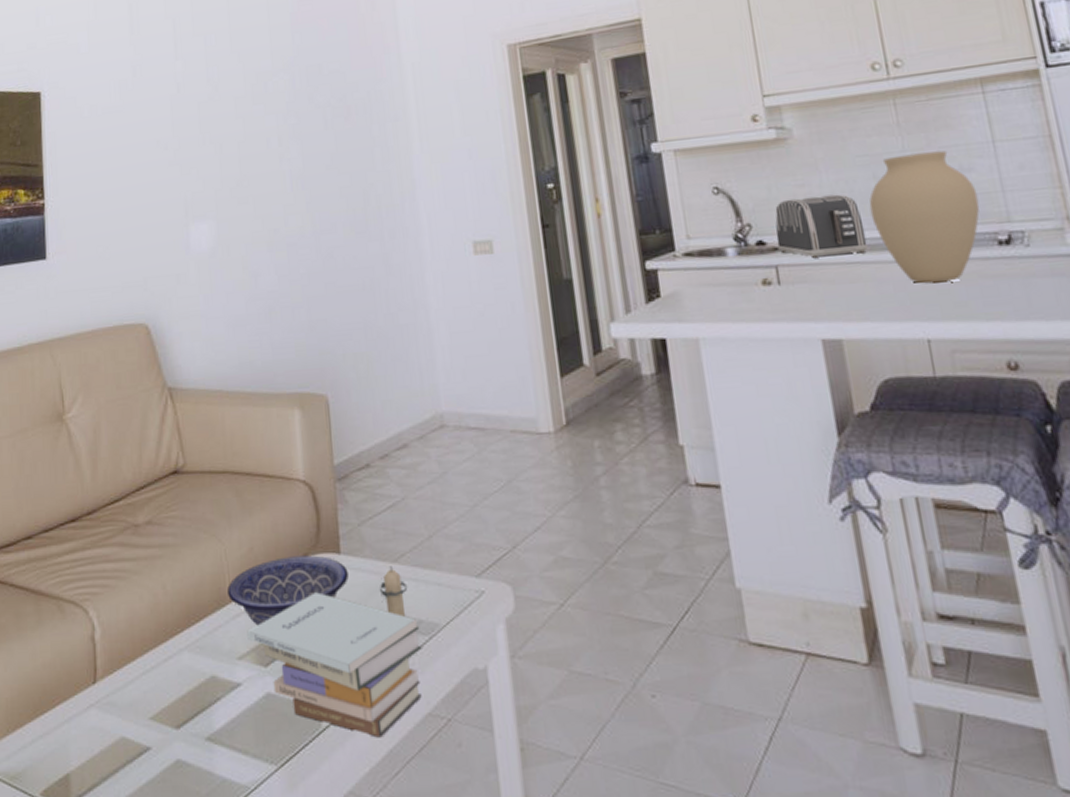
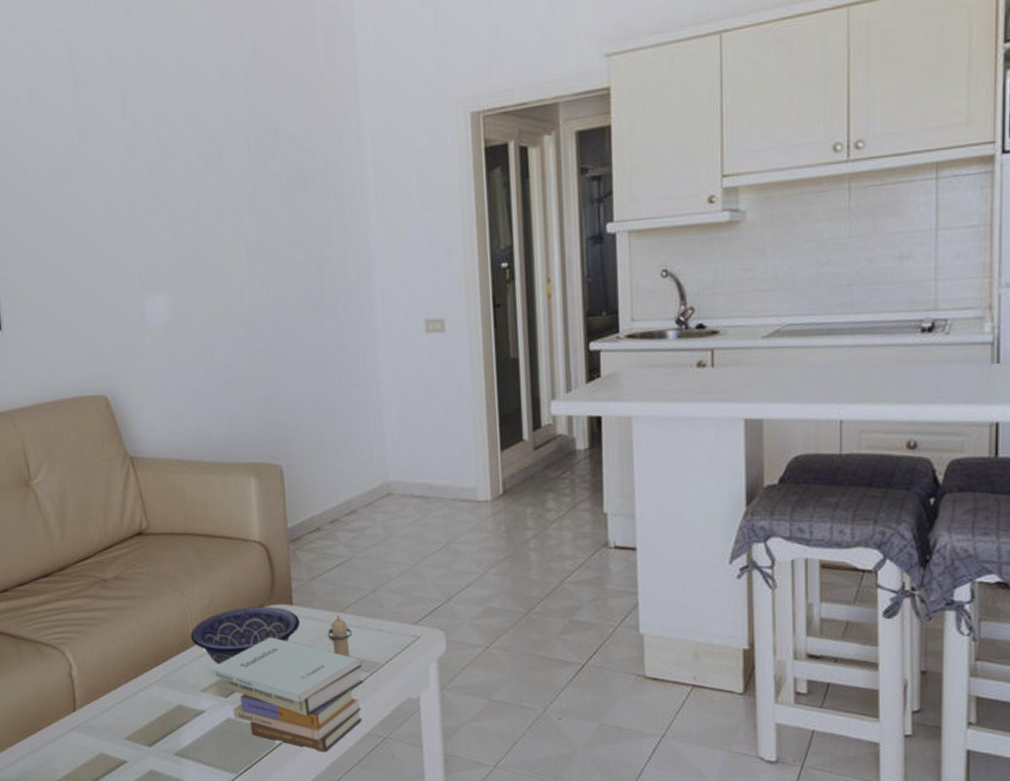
toaster: present [775,194,868,258] -> none [716,279,800,342]
vase: present [869,150,980,285] -> none [808,237,911,369]

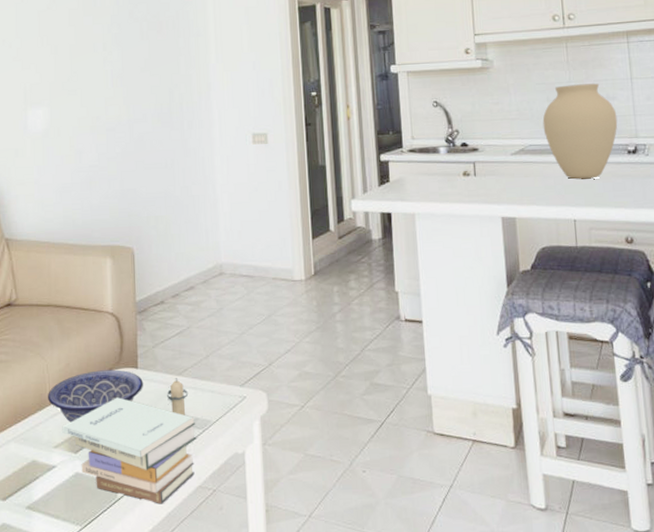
vase: none [808,237,911,369] -> present [542,83,618,180]

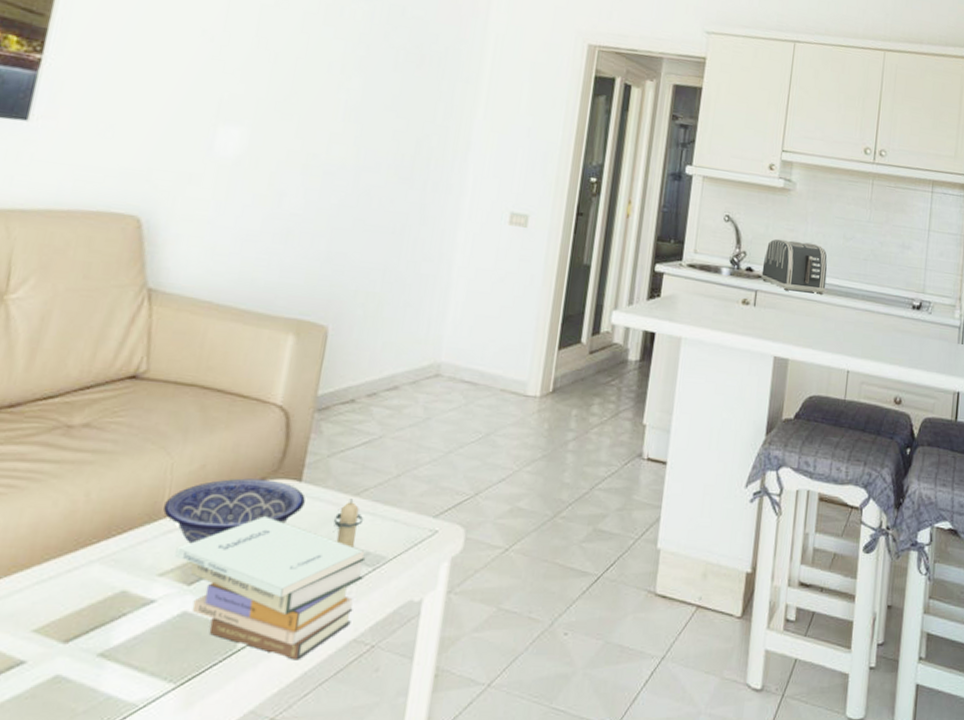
toaster: none [475,111,539,157] -> present [761,238,827,294]
vase: present [542,83,618,180] -> none [834,224,909,330]

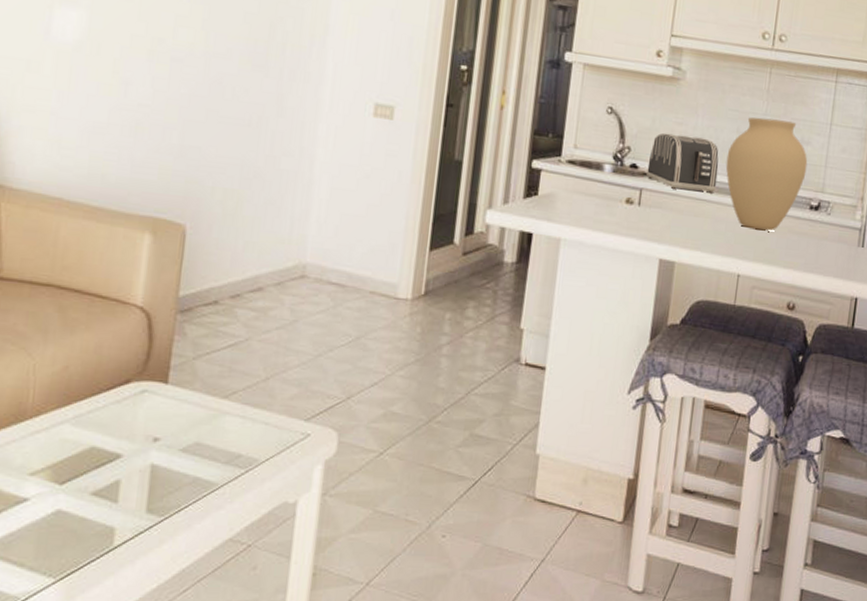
decorative bowl: present [163,478,306,544] -> none [29,380,173,444]
books: present [175,516,366,660] -> none [44,418,238,558]
candle: present [333,499,364,548] -> none [202,401,234,450]
vase: none [834,224,909,330] -> present [725,117,808,232]

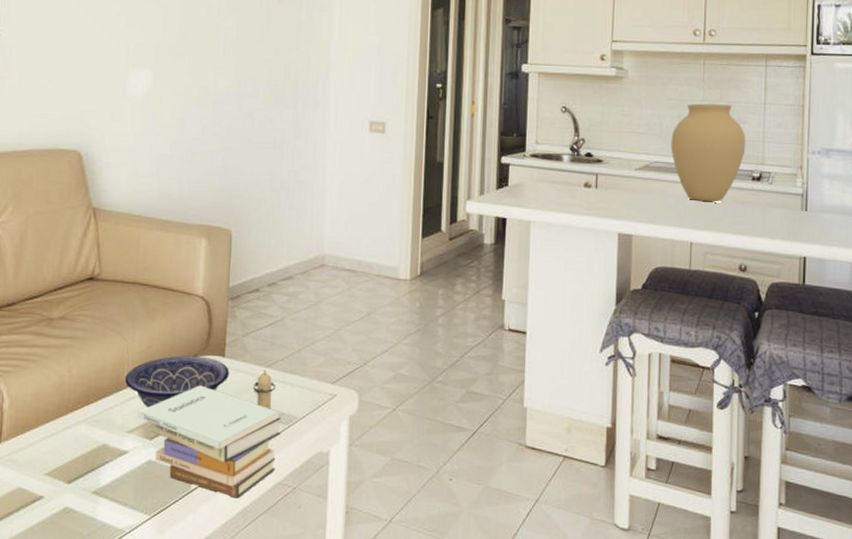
decorative bowl: none [29,380,173,444] -> present [125,355,229,408]
books: none [44,418,238,558] -> present [138,385,281,499]
candle: none [202,401,234,450] -> present [252,370,277,409]
toaster: present [646,132,719,193] -> none [601,124,664,173]

